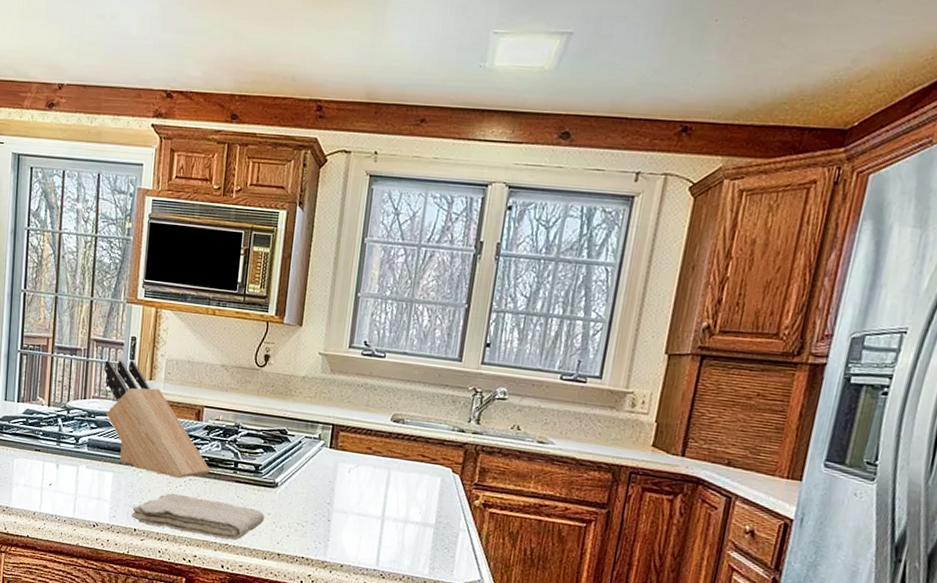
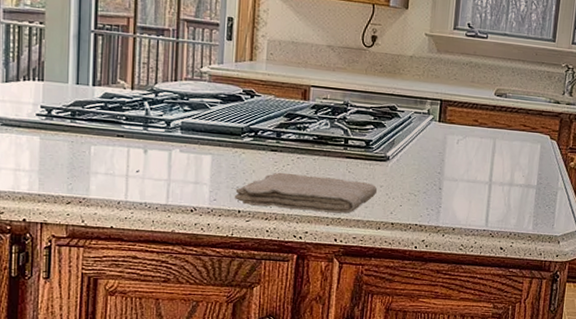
knife block: present [104,360,210,479] -> none [198,40,319,158]

